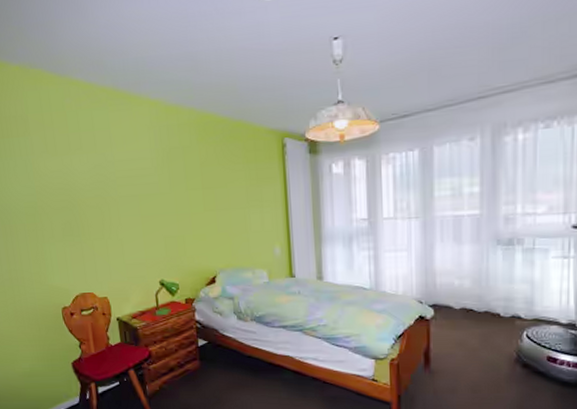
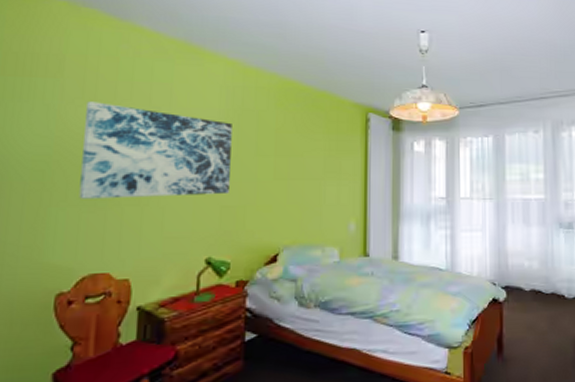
wall art: none [51,153,169,236] -> present [79,101,232,199]

